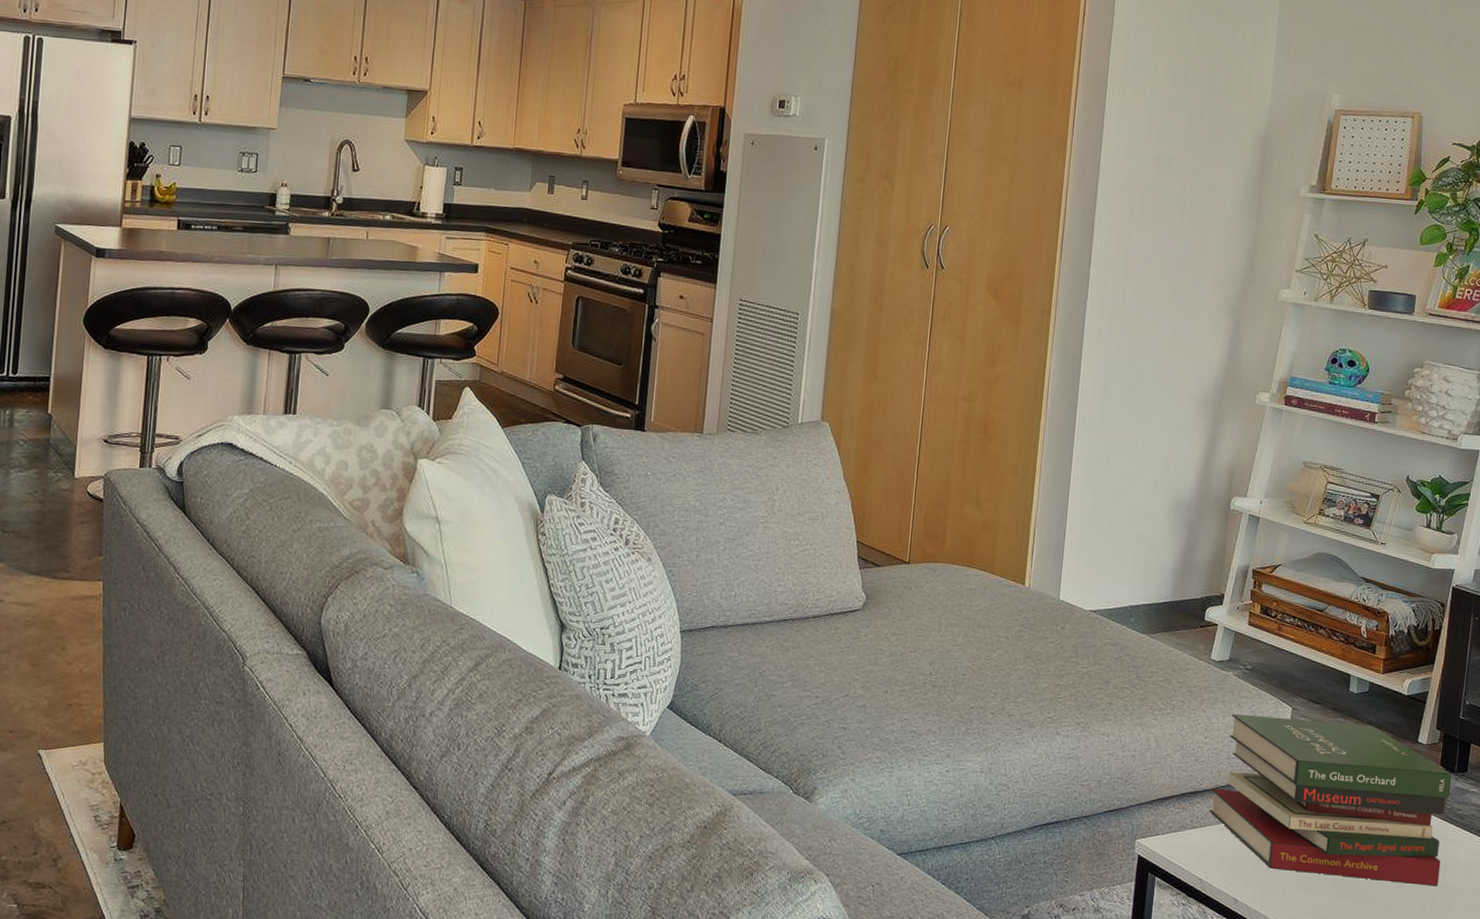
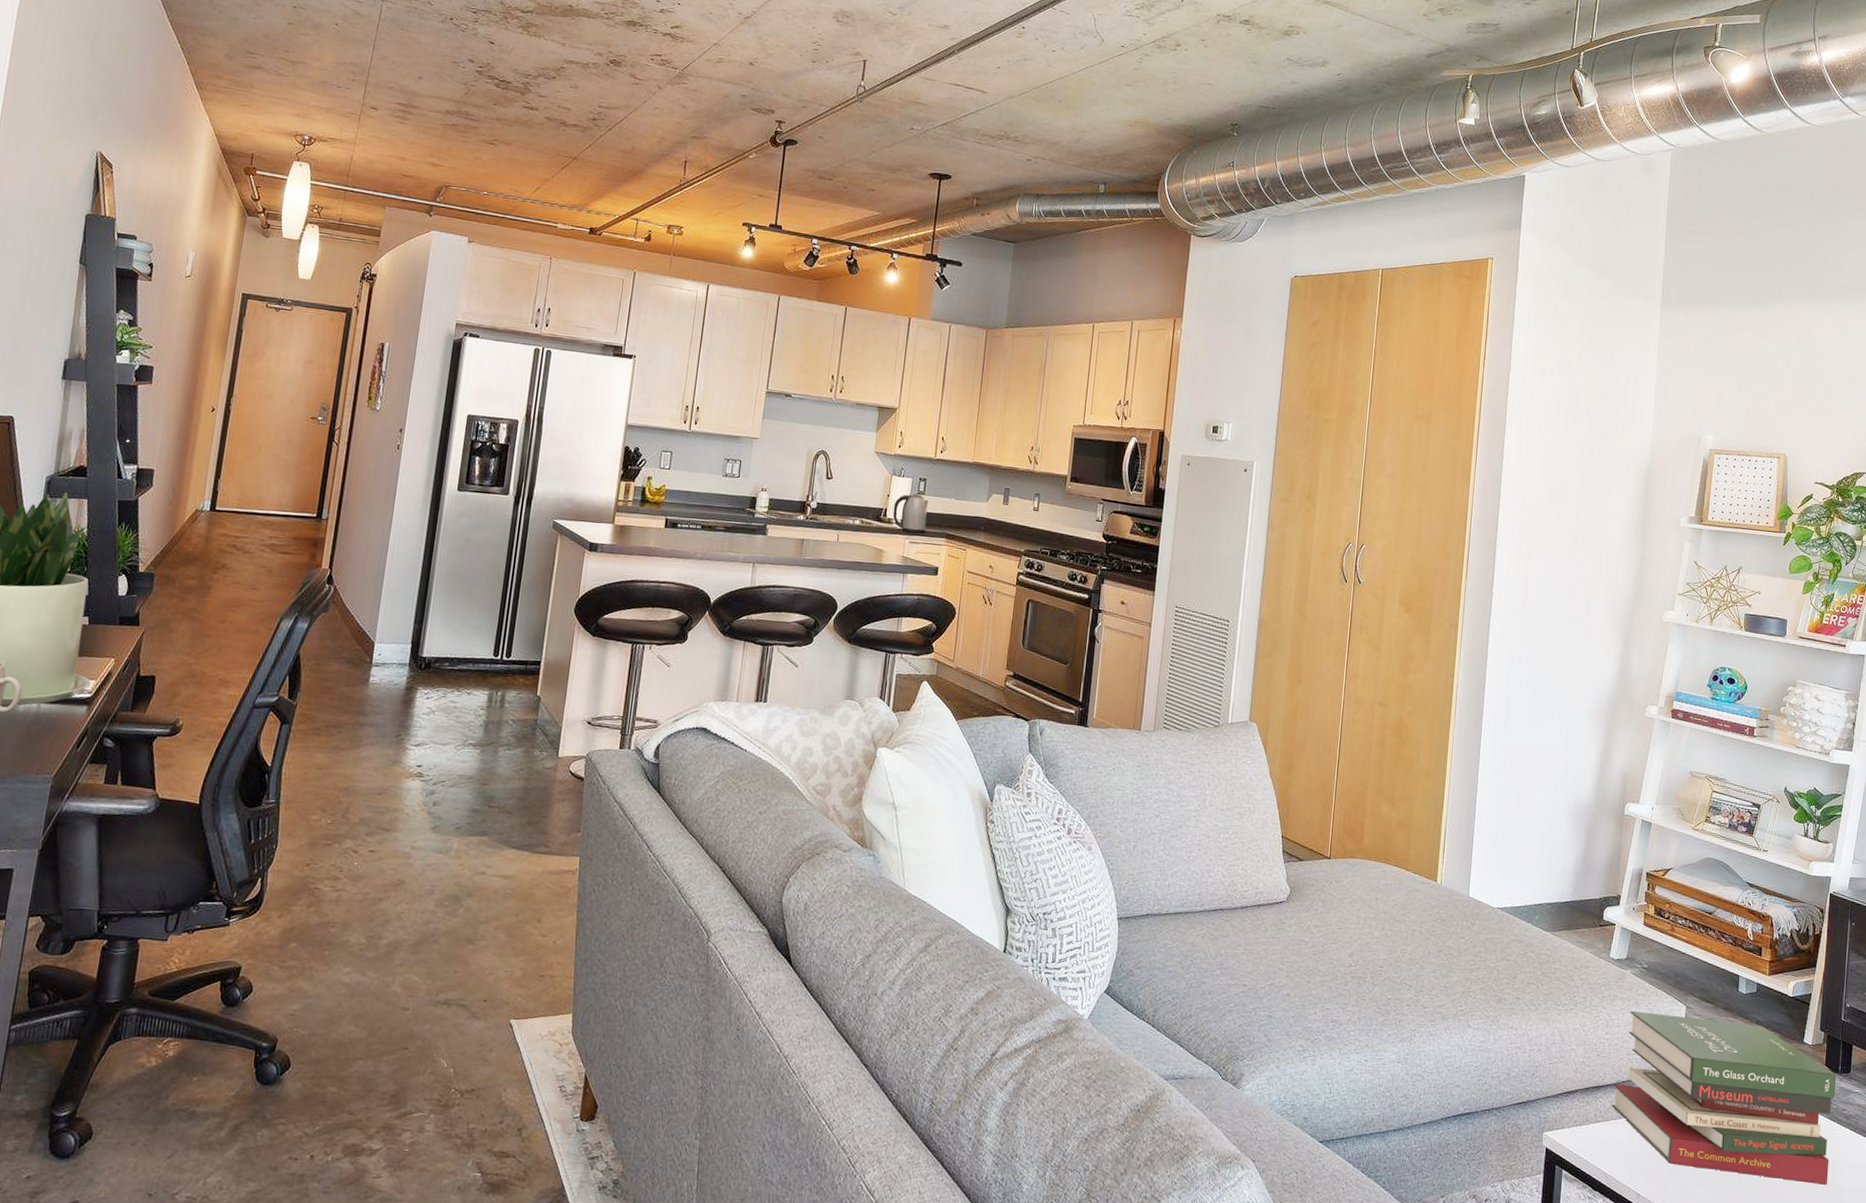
kettle: none [426,184,467,228] -> present [893,494,929,534]

